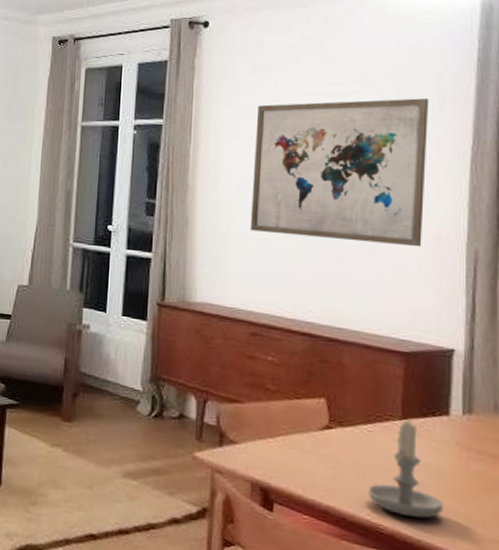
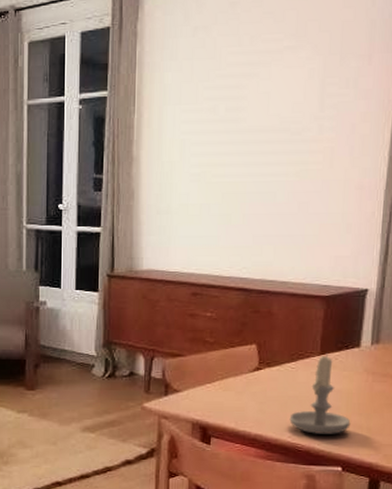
wall art: present [251,98,429,248] -> none [192,49,360,199]

